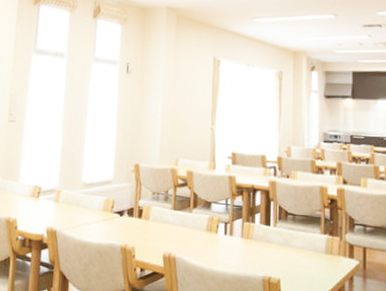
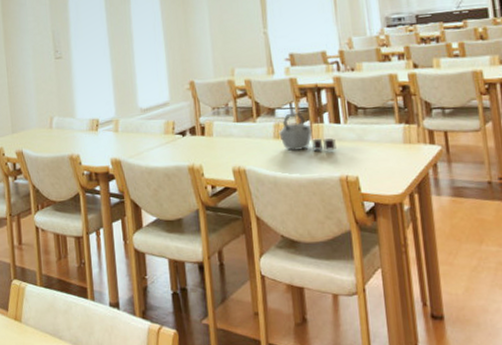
kettle: none [212,209,264,251] -> present [279,112,336,151]

